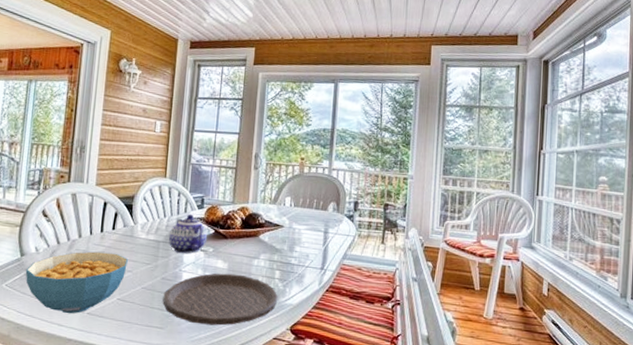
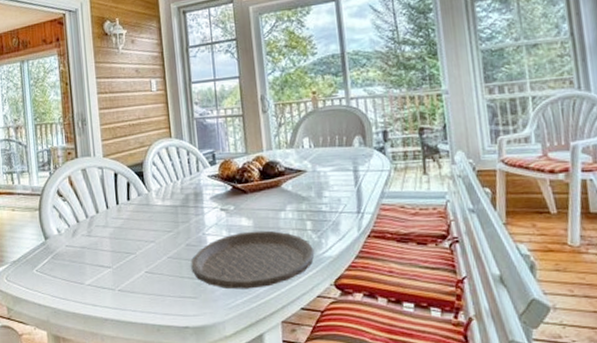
cereal bowl: present [25,251,128,314] -> none [52,224,149,293]
teapot: present [168,213,208,254] -> none [185,172,226,216]

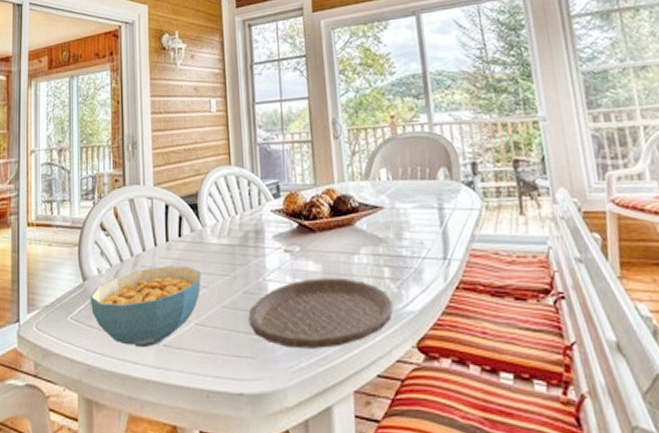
cereal bowl: none [52,224,149,293] -> present [90,266,201,348]

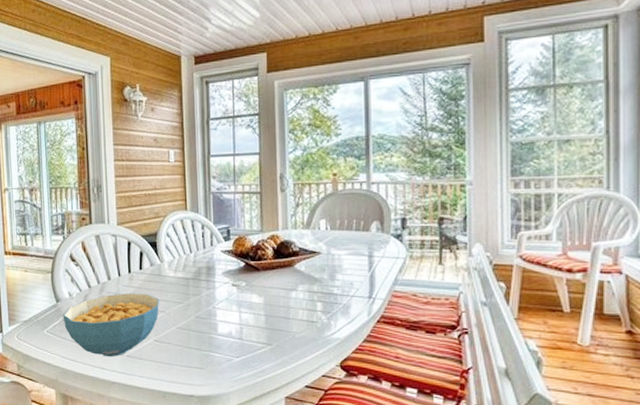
plate: present [248,277,394,349] -> none [199,308,323,364]

